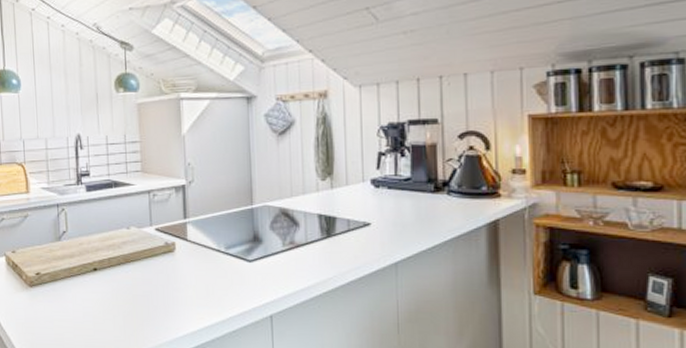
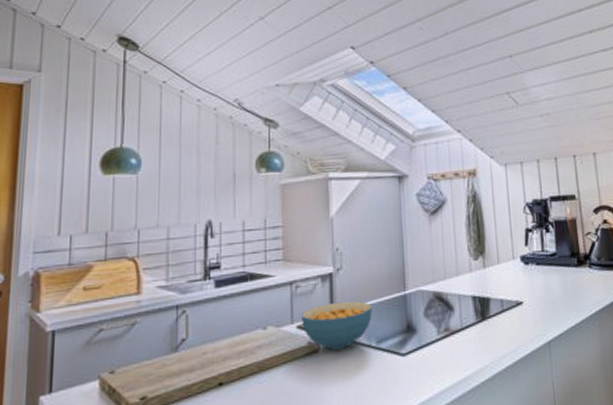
cereal bowl: none [159,210,221,251] -> present [301,301,372,350]

